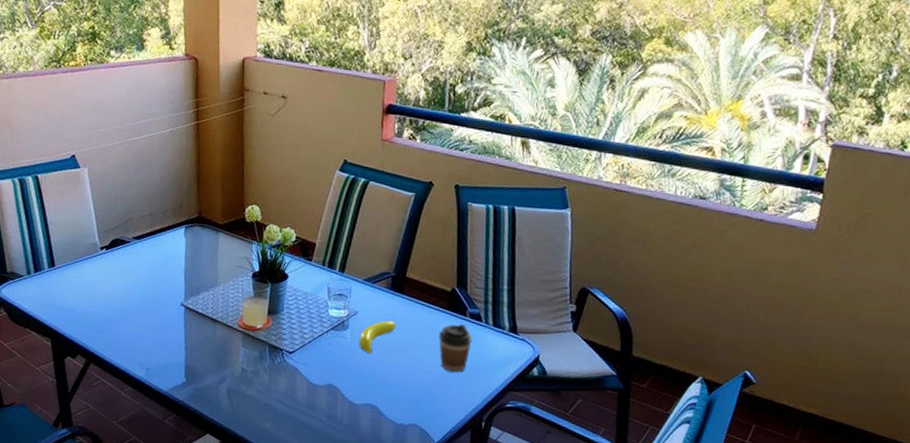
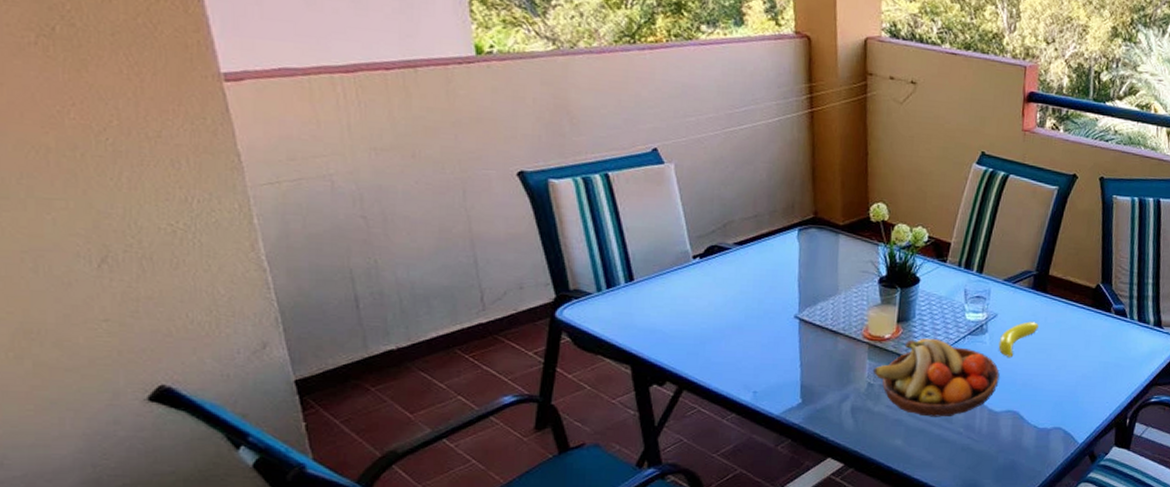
fruit bowl: none [247,330,360,405] -> present [873,338,1000,417]
coffee cup: present [439,323,473,373] -> none [1083,320,1118,371]

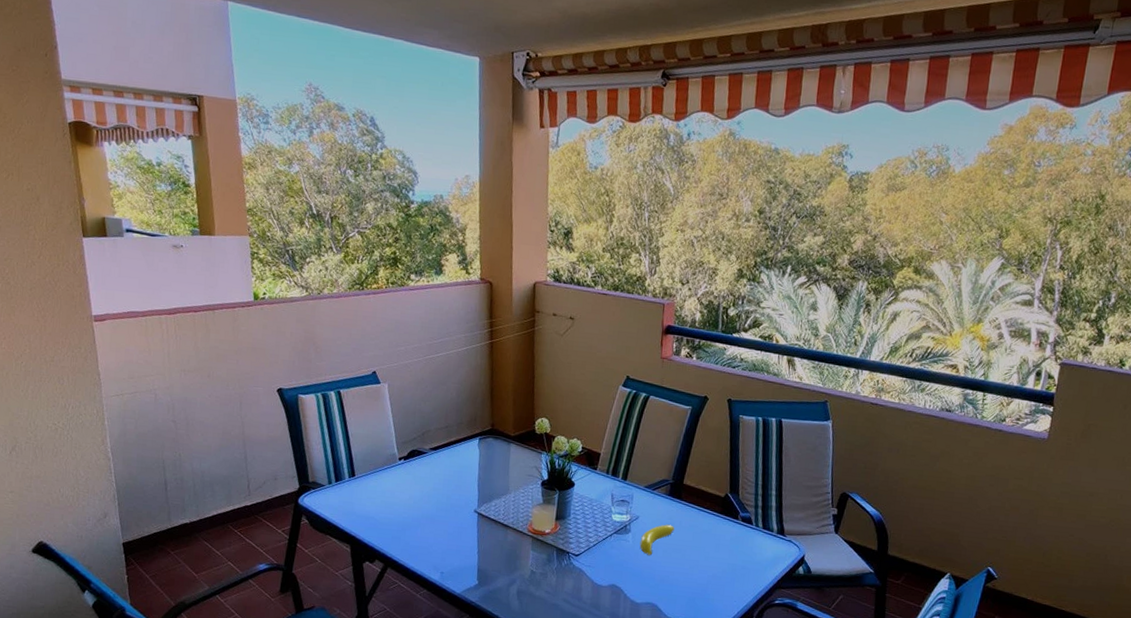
fruit bowl: present [873,338,1000,417] -> none [536,534,641,605]

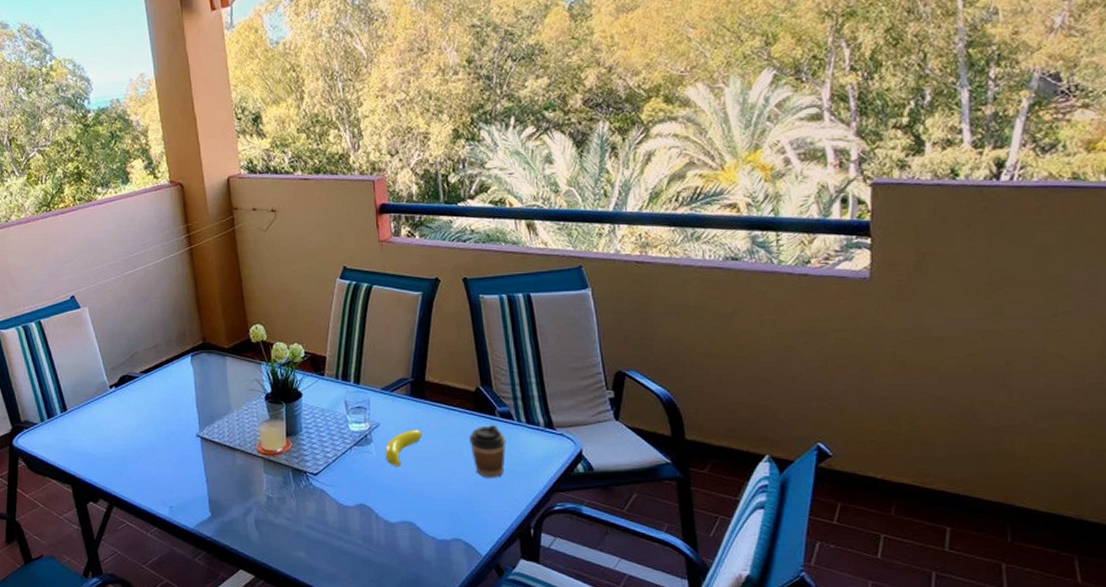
coffee cup: none [713,526,744,572] -> present [469,424,506,478]

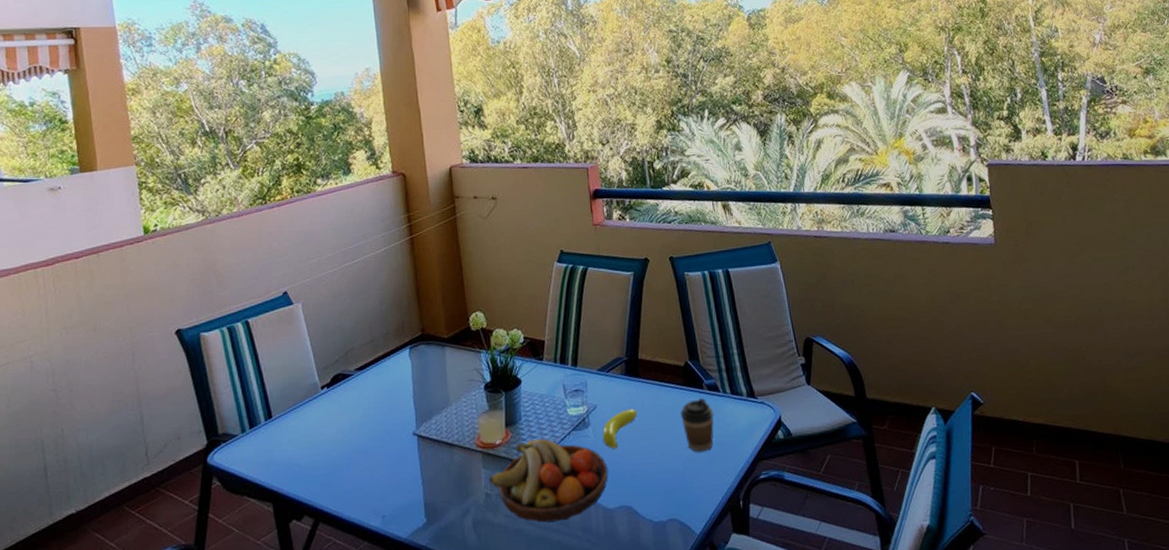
fruit bowl: none [271,450,390,529] -> present [489,438,608,523]

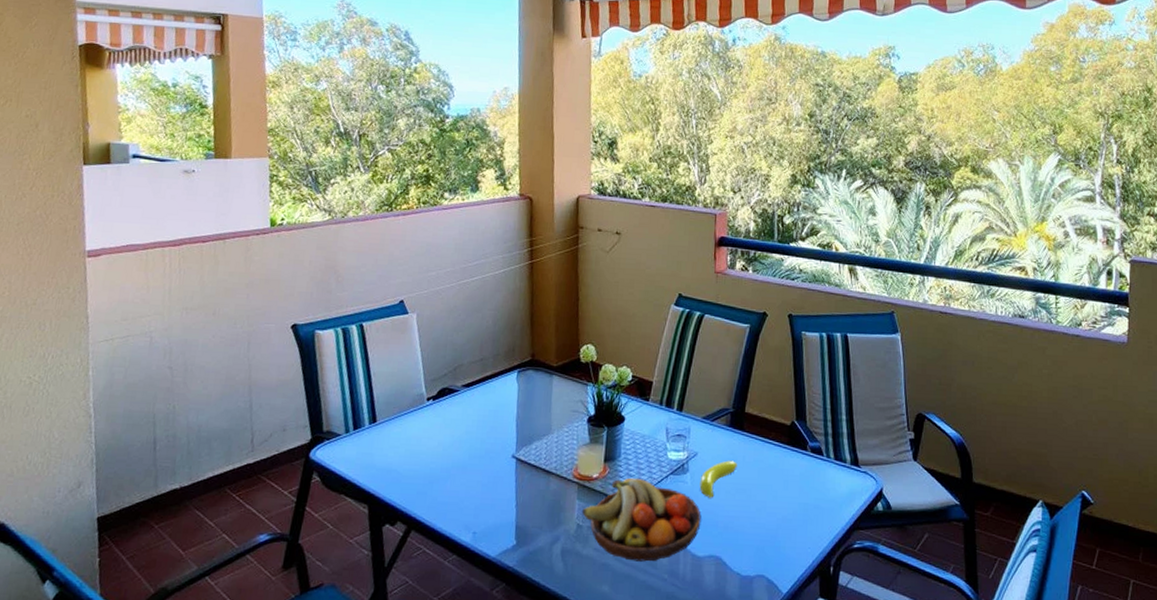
coffee cup: present [681,397,714,452] -> none [781,459,815,514]

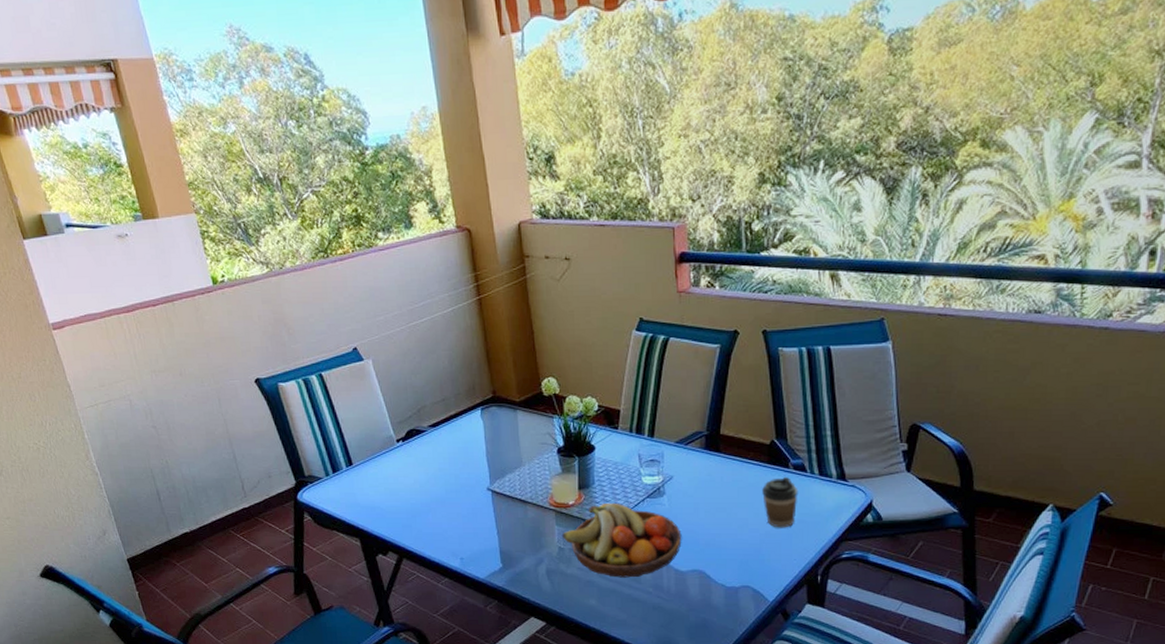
banana: present [699,460,737,499] -> none [677,482,715,519]
coffee cup: none [781,459,815,514] -> present [762,476,799,528]

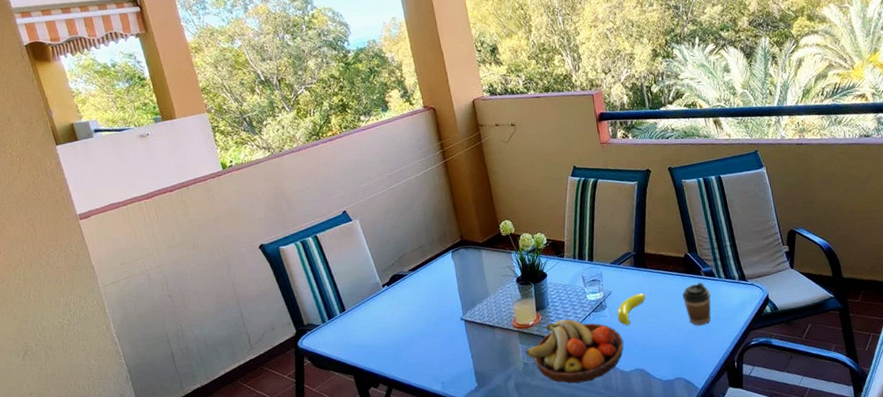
banana: none [677,482,715,519] -> present [617,293,646,326]

